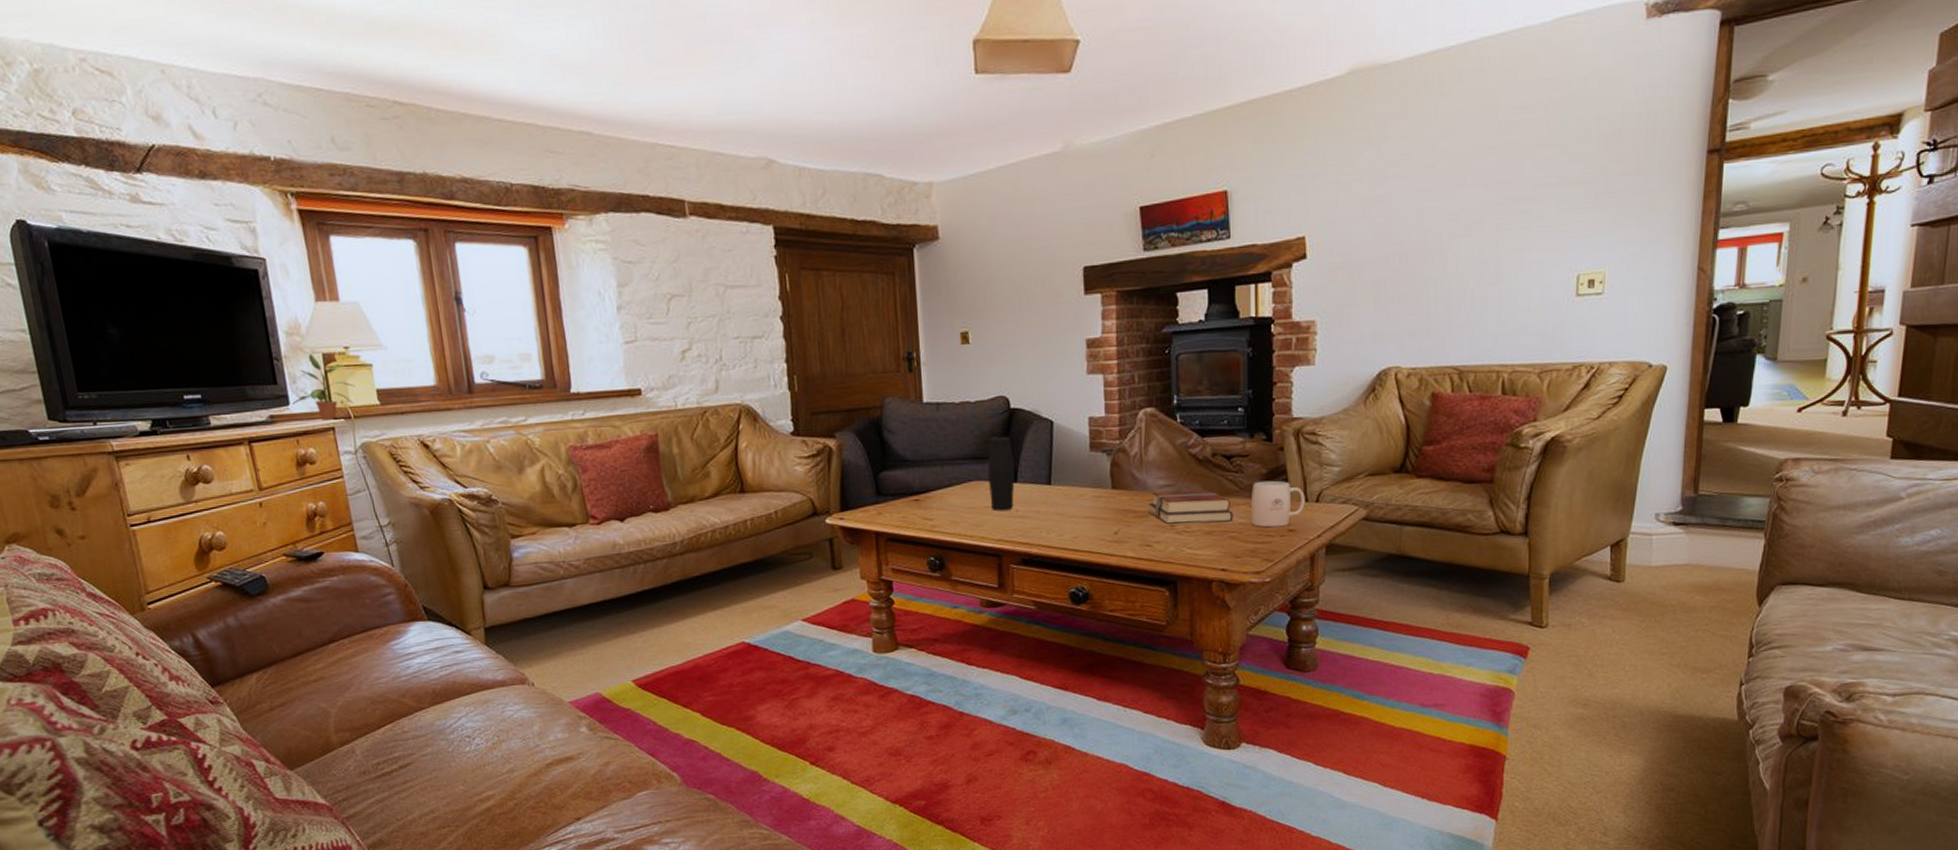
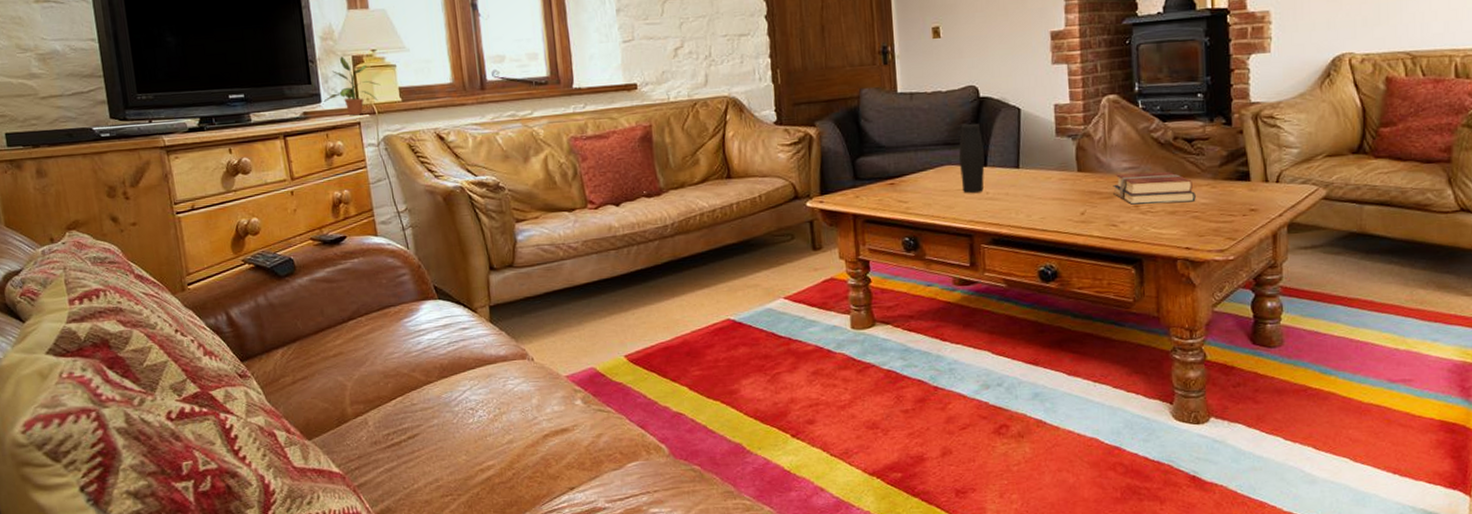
mug: present [1250,480,1305,528] -> none [1212,162,1266,208]

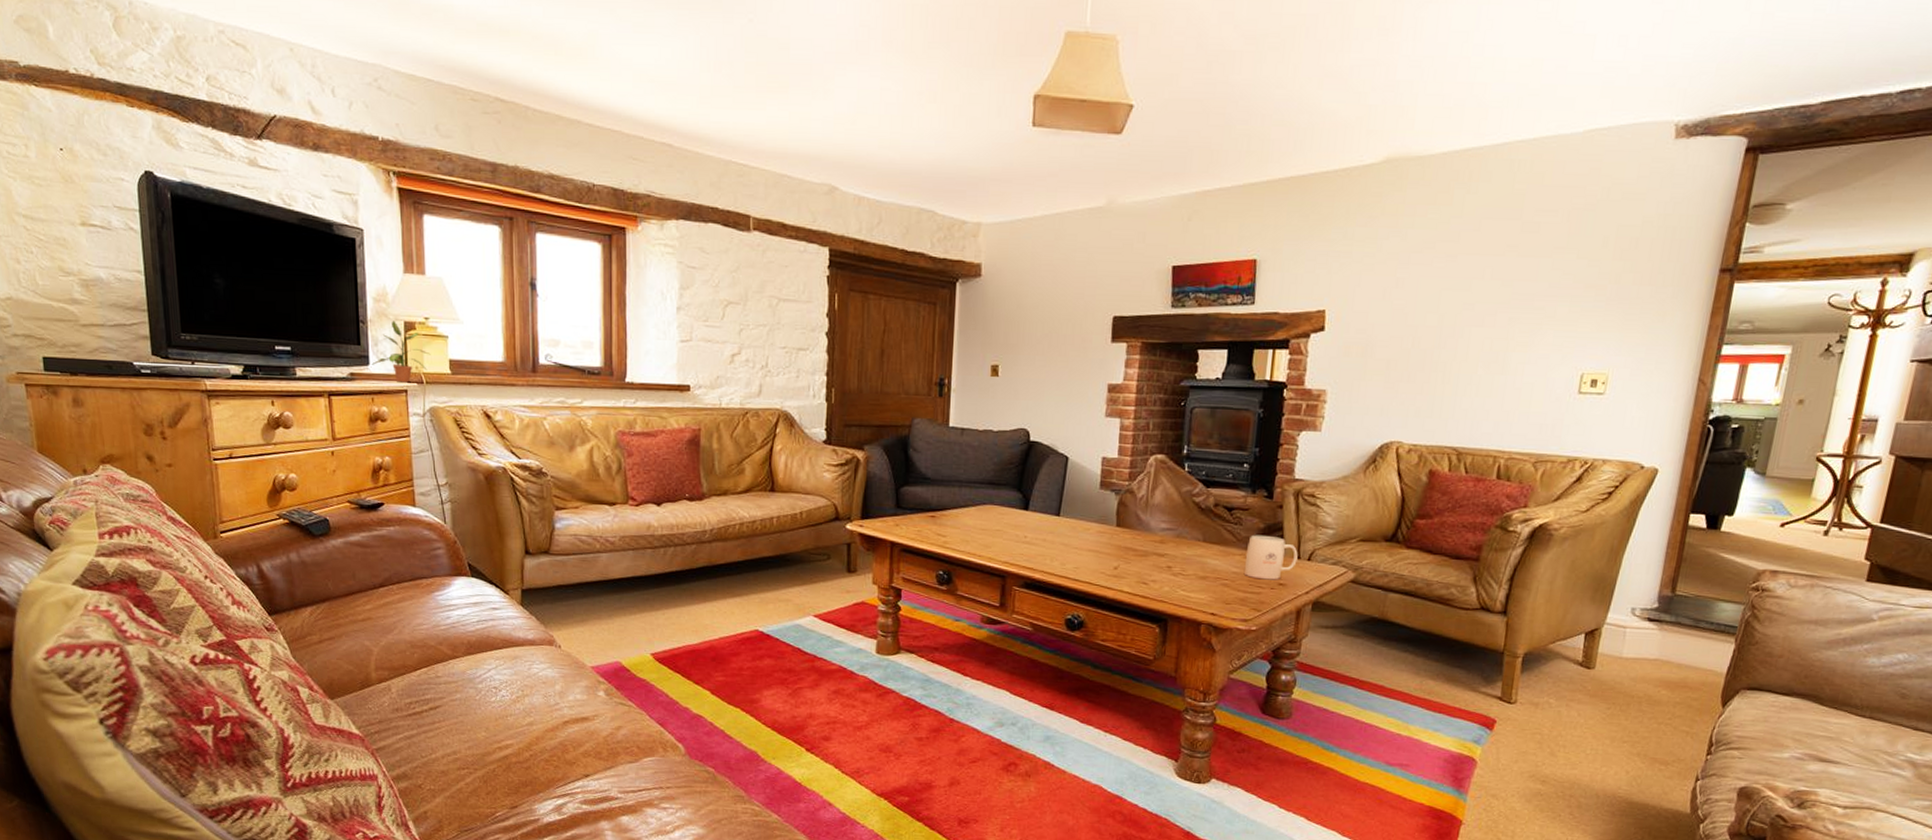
vase: present [959,123,985,194] -> none [1001,465,1028,536]
books: present [1113,171,1196,205] -> none [1148,533,1228,570]
mug: none [1212,162,1266,208] -> present [1243,534,1298,580]

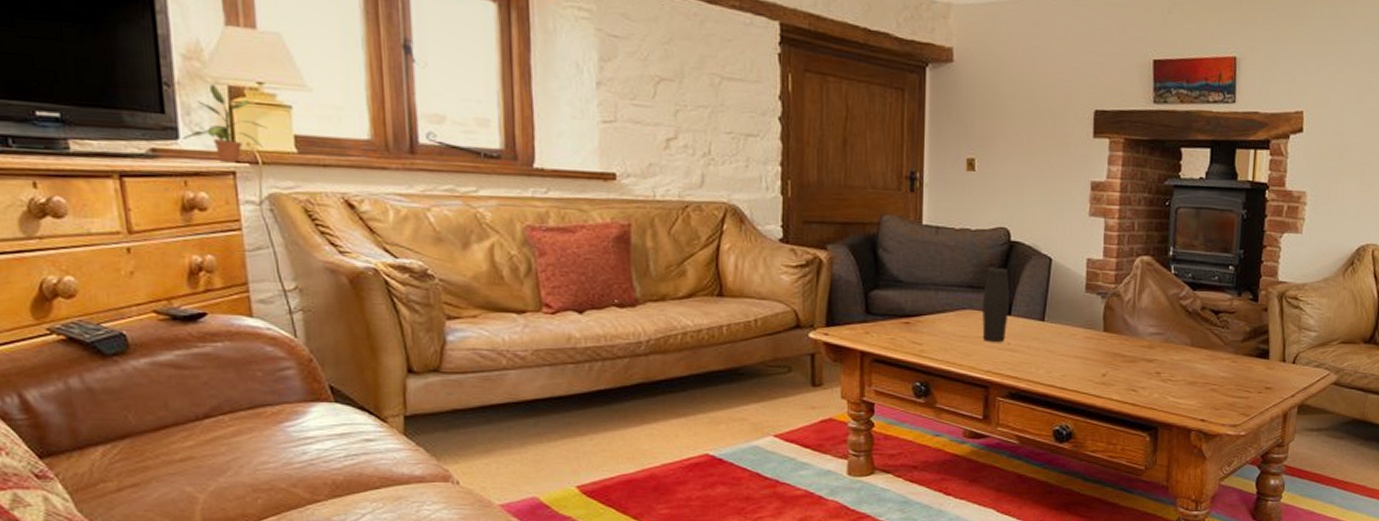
vase: none [1001,465,1028,536] -> present [982,267,1010,343]
mug: present [1243,534,1298,580] -> none [1231,338,1283,384]

